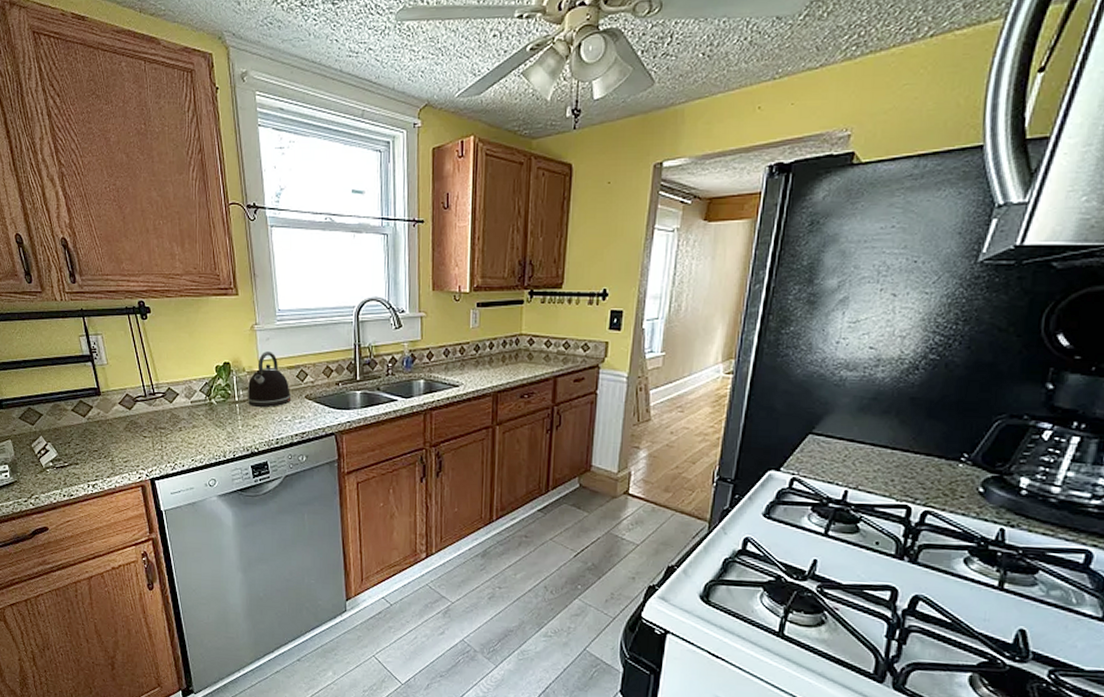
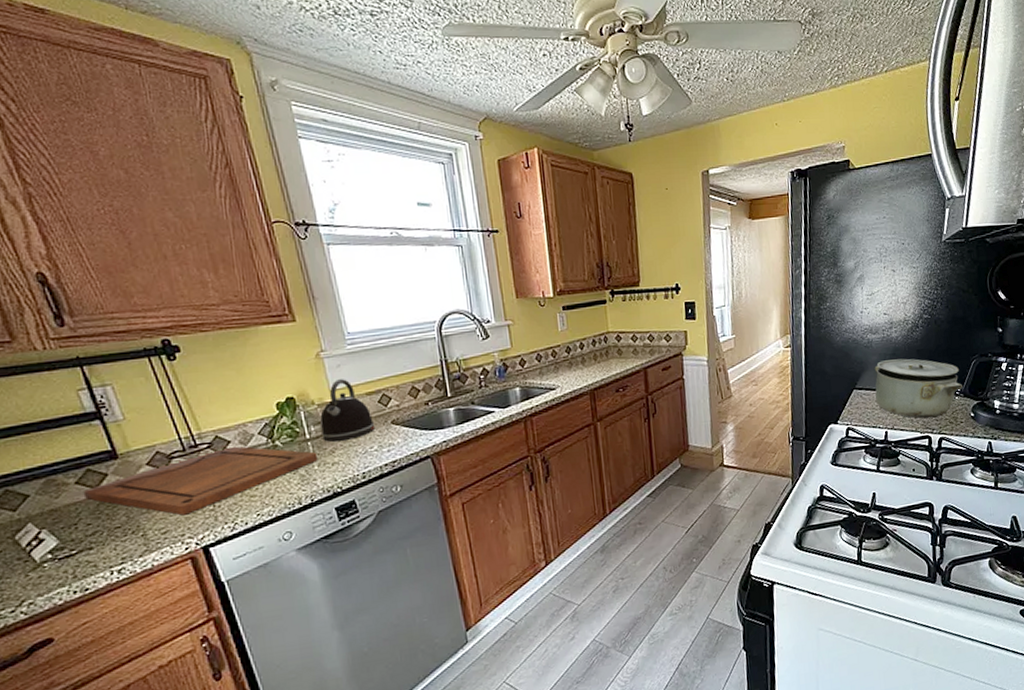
cutting board: none [76,397,243,450] -> present [83,445,318,516]
saucepan: none [838,405,973,485] -> present [874,358,963,419]

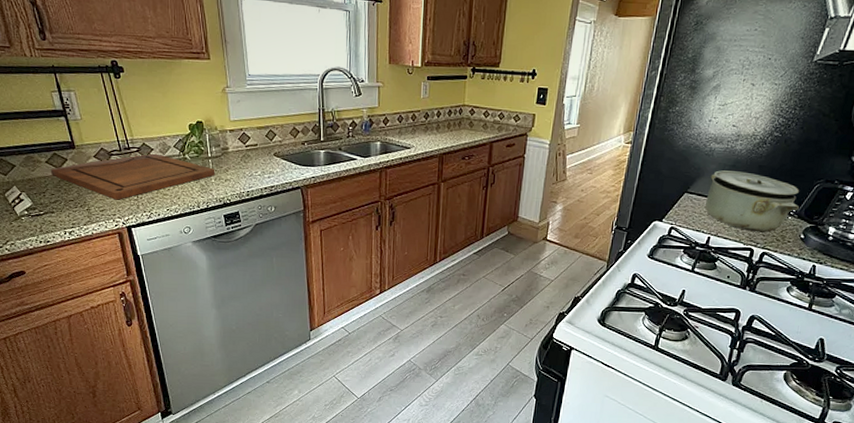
kettle: present [320,379,376,442] -> none [219,112,261,163]

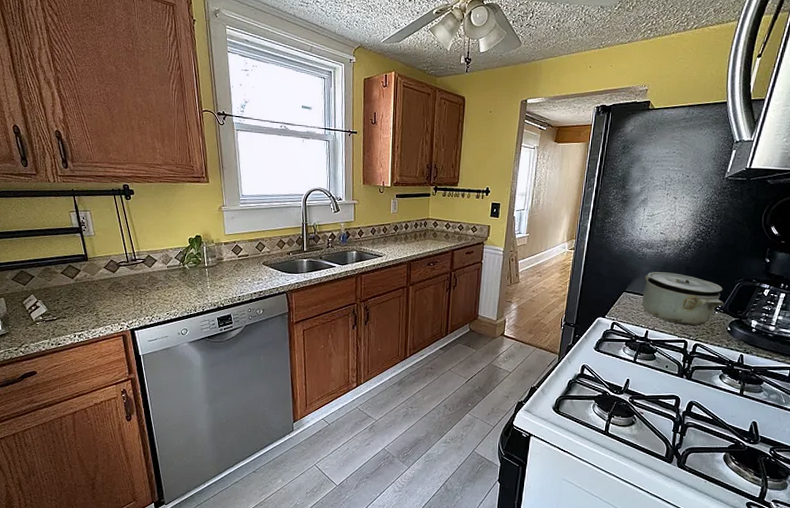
cutting board: present [50,152,215,200] -> none [65,262,211,306]

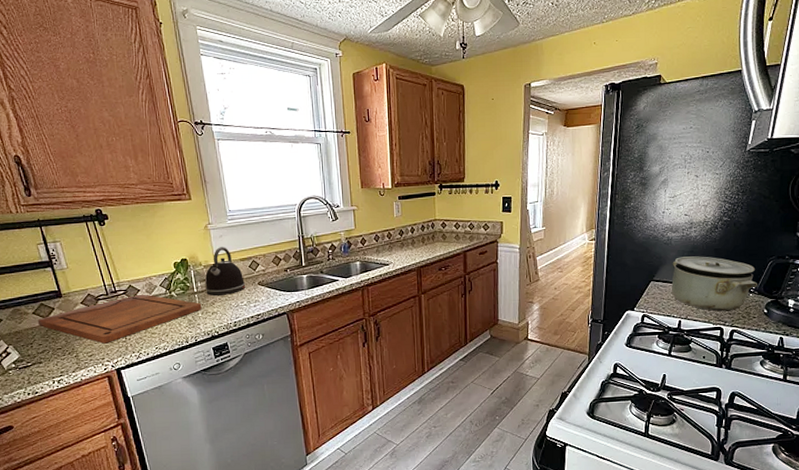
cutting board: none [65,262,211,306] -> present [37,293,202,344]
kettle: none [214,227,252,271] -> present [205,247,246,296]

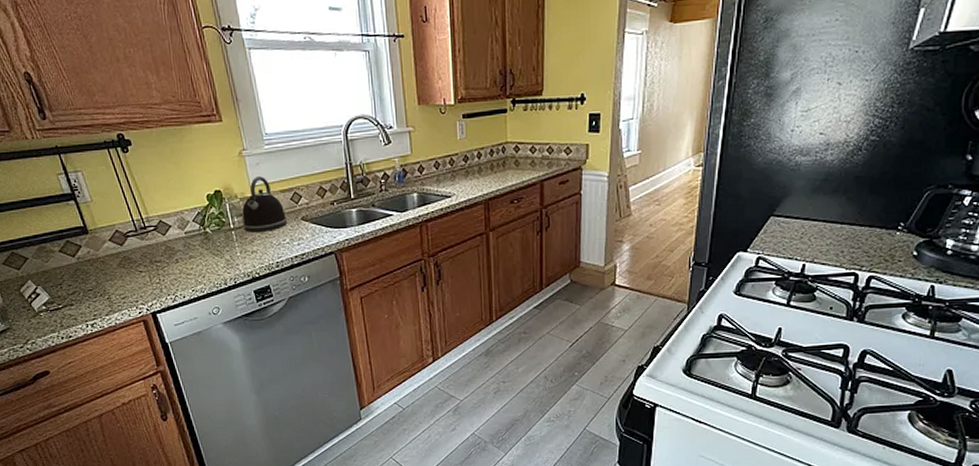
cutting board: present [37,293,202,344] -> none [64,229,240,285]
saucepan: present [672,256,757,312] -> none [796,185,908,254]

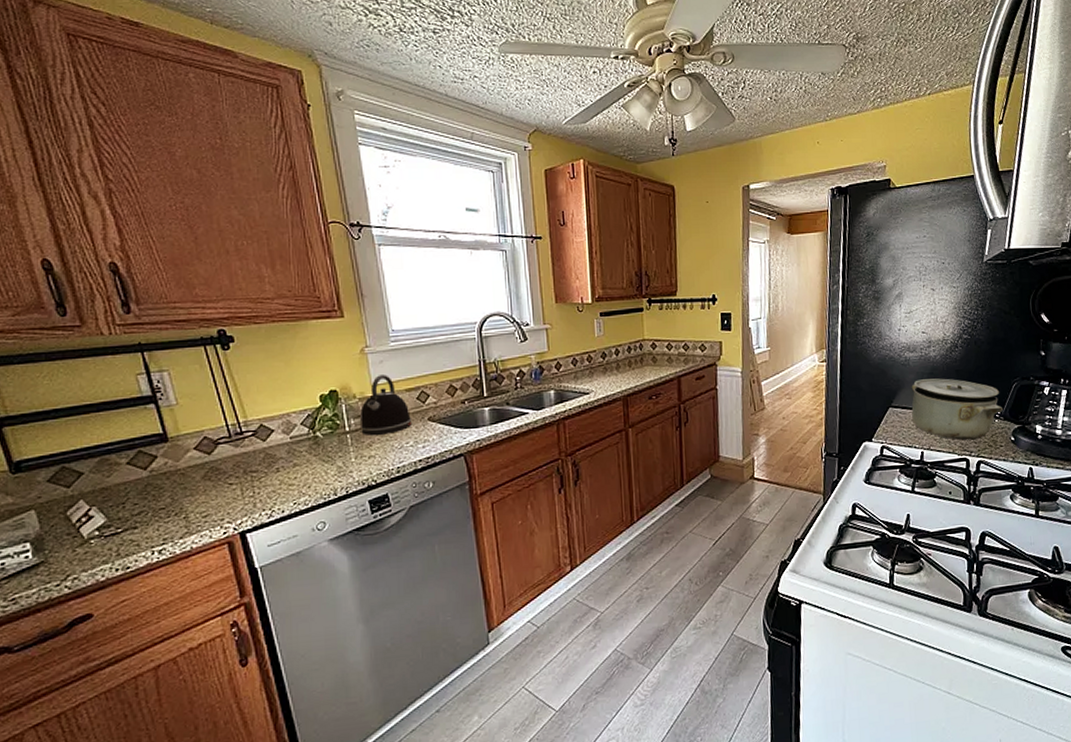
saucepan: none [796,185,908,254] -> present [911,378,1003,440]

